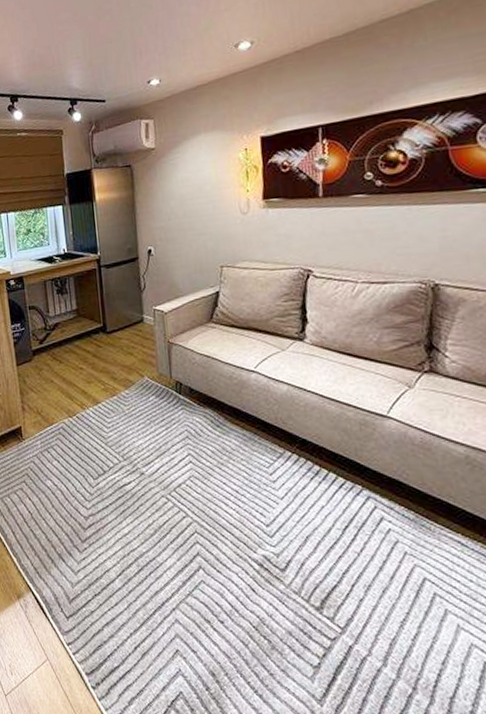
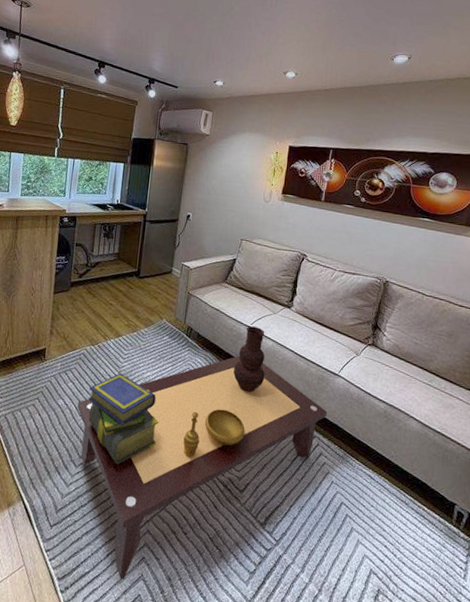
coffee table: none [67,408,382,675] -> present [77,356,328,580]
stack of books: none [77,444,167,548] -> present [88,373,159,465]
decorative bowl: none [197,474,274,534] -> present [183,409,245,458]
vase: none [243,370,286,451] -> present [233,326,265,393]

